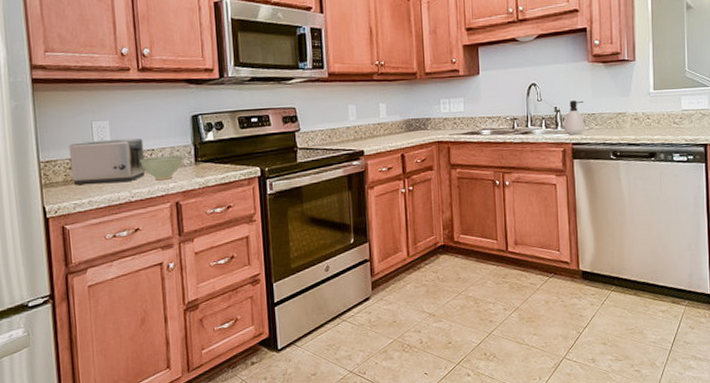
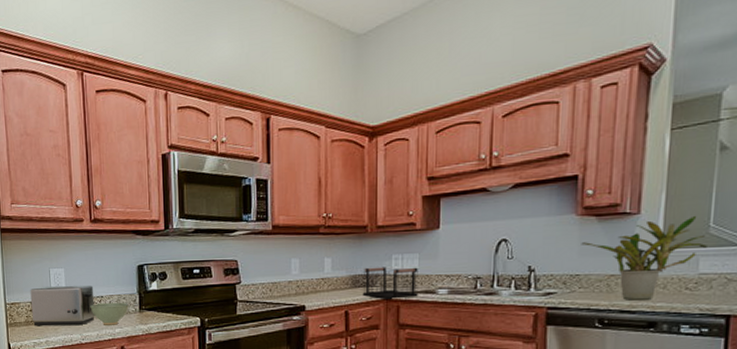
dish rack: none [415,110,465,141] -> present [362,267,418,299]
soap dispenser: present [563,100,586,135] -> none [537,259,567,298]
potted plant: none [594,62,685,135] -> present [581,215,707,302]

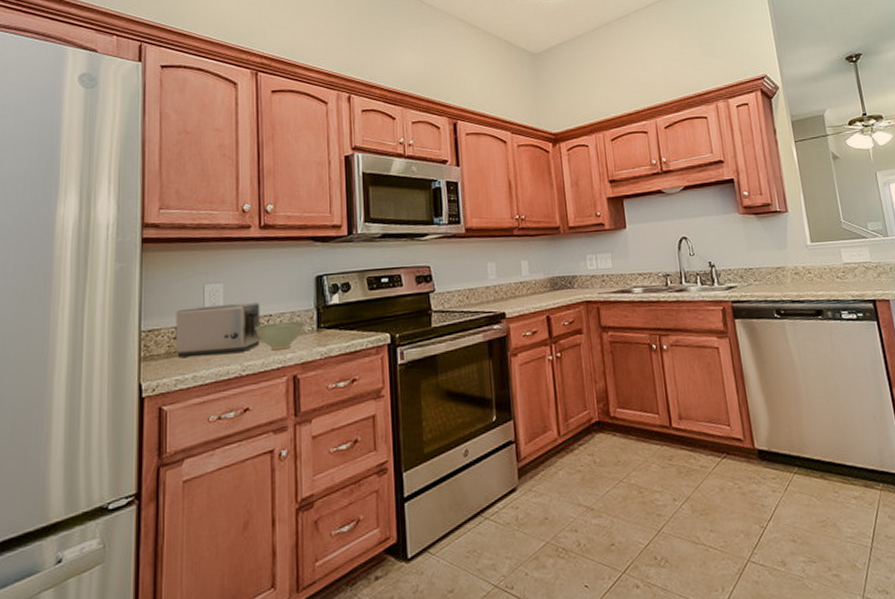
dish rack: present [362,267,418,299] -> none [560,267,616,301]
potted plant: present [581,215,707,302] -> none [748,212,844,291]

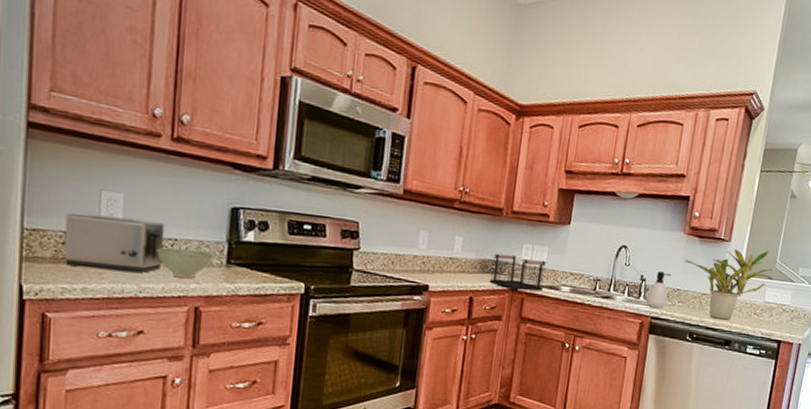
dish rack: none [560,267,616,301] -> present [489,253,546,292]
soap dispenser: none [720,254,744,292] -> present [645,271,672,309]
potted plant: none [748,212,844,291] -> present [684,250,773,321]

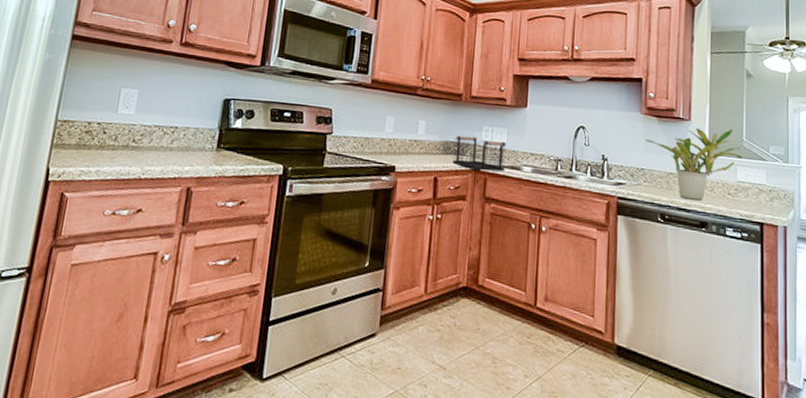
toaster: present [63,213,165,273] -> none [85,106,169,157]
bowl: present [156,247,213,279] -> none [159,134,206,162]
soap dispenser: present [645,271,672,309] -> none [609,151,634,189]

